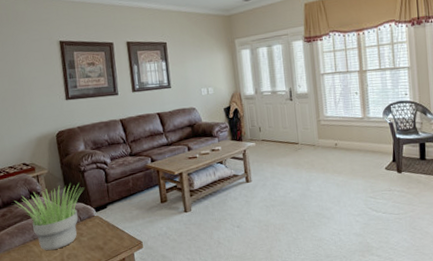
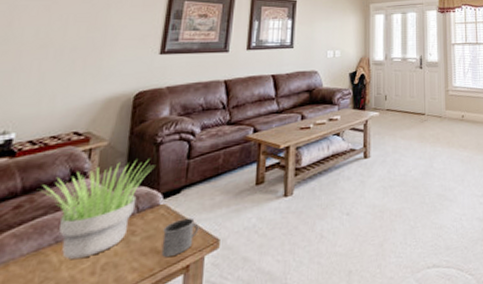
mug: none [101,226,126,252] -> present [161,217,199,257]

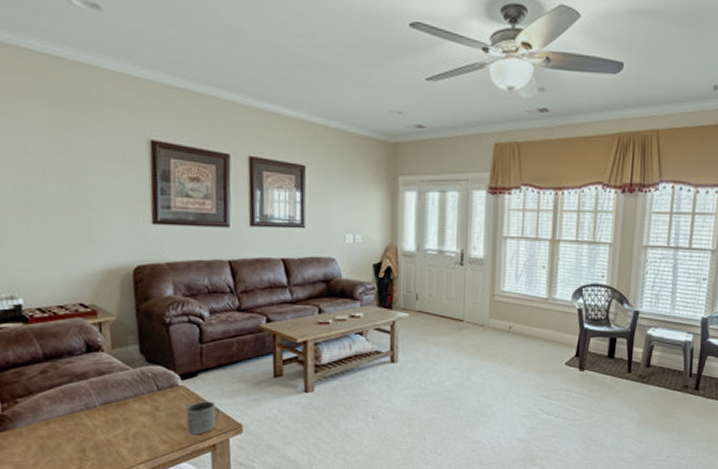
potted plant: present [42,159,155,259] -> none [61,338,168,425]

